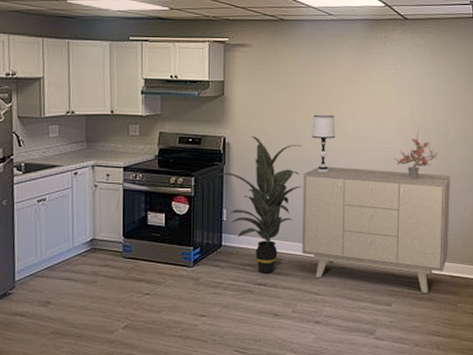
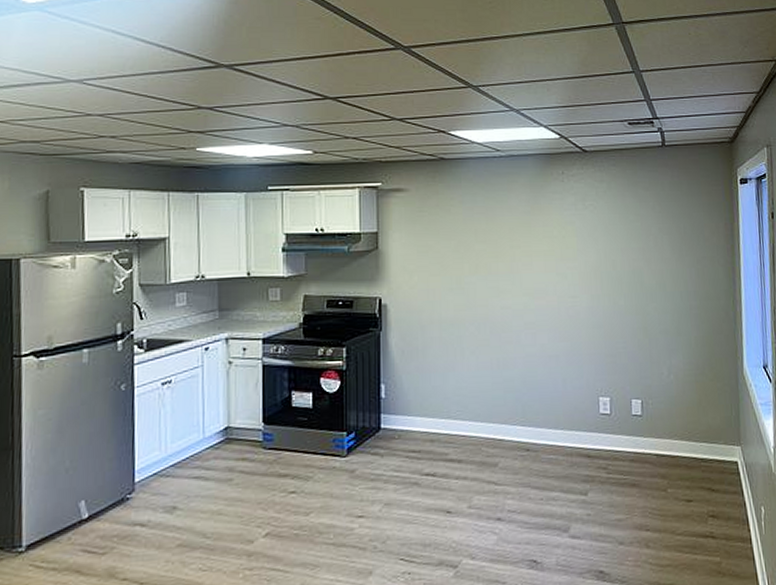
indoor plant: present [217,136,303,274] -> none [373,295,474,461]
sideboard: present [302,166,451,294] -> none [474,327,652,478]
table lamp: present [312,114,335,173] -> none [482,265,510,335]
potted plant: present [394,131,438,180] -> none [580,281,633,339]

